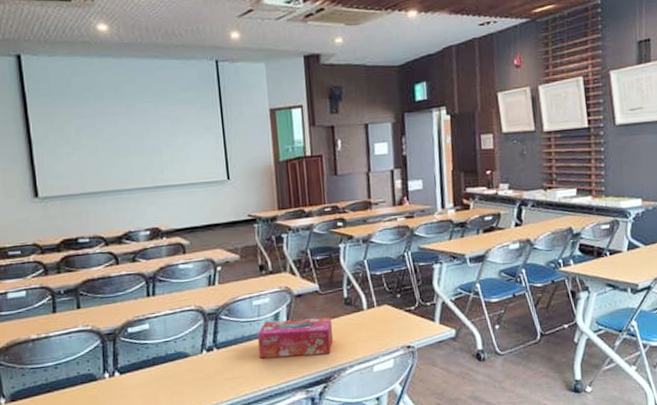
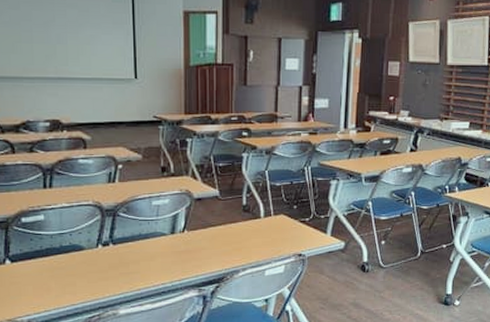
tissue box: present [258,317,334,359] -> none [155,221,229,257]

